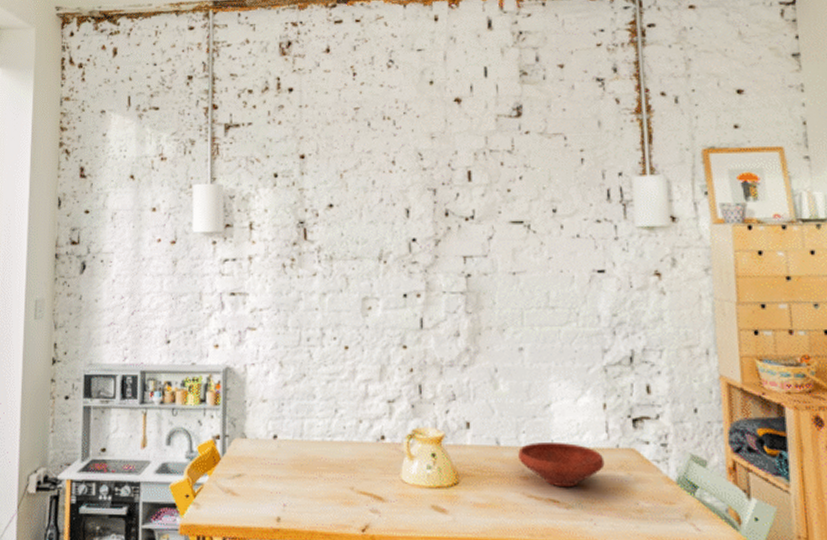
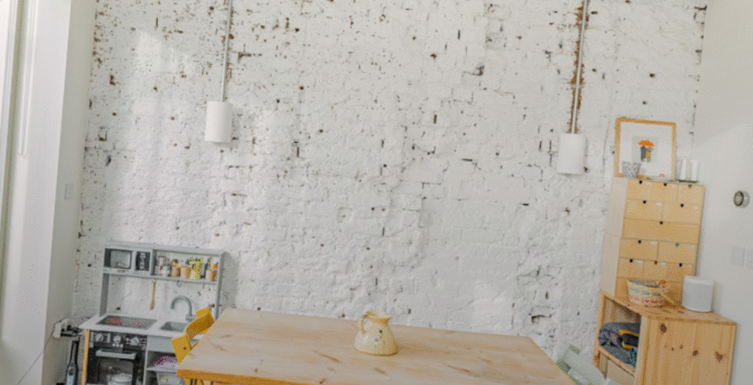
bowl: present [518,441,605,488] -> none [444,328,507,362]

